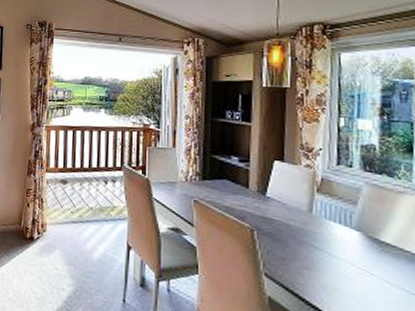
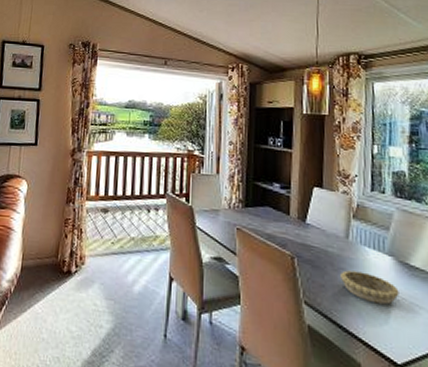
decorative bowl: none [303,244,368,280] -> present [340,270,399,305]

